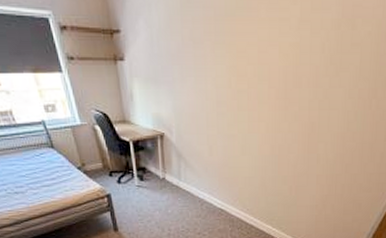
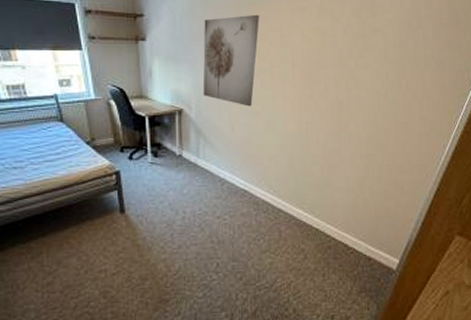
wall art: none [181,28,237,130] -> present [203,14,259,107]

